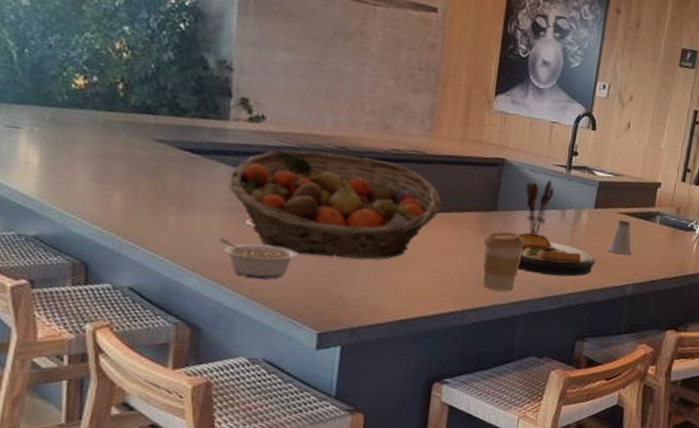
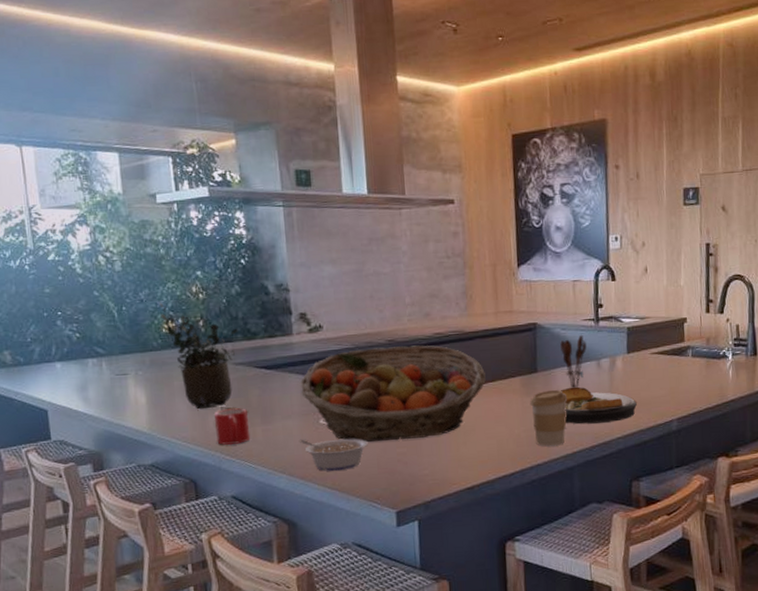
potted plant: none [71,52,165,185] -> present [160,302,238,410]
mug: none [120,188,162,231] -> present [214,408,251,446]
saltshaker: present [608,220,632,255] -> none [646,359,670,393]

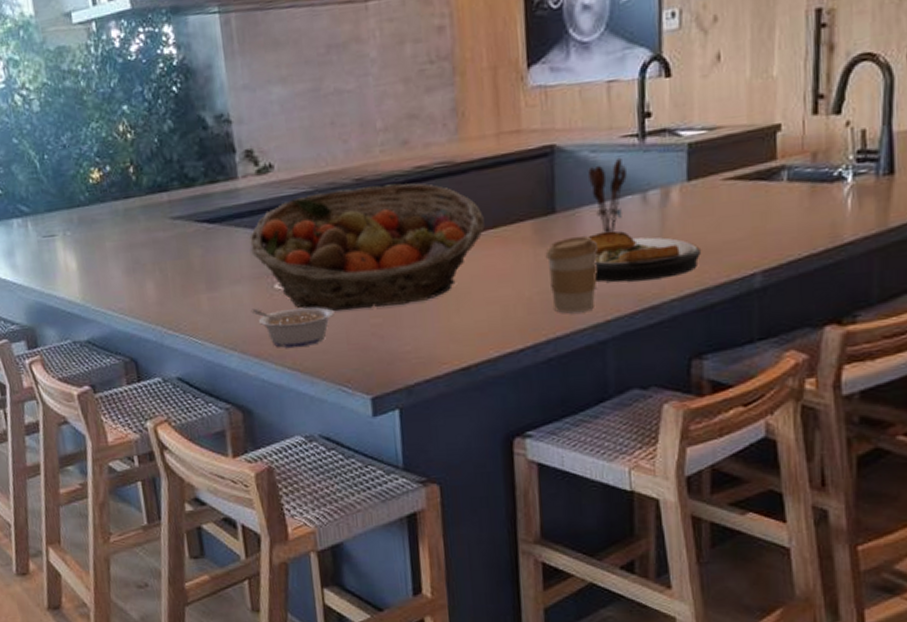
potted plant: present [160,302,238,410] -> none [84,147,174,276]
mug: present [214,408,251,446] -> none [152,272,195,318]

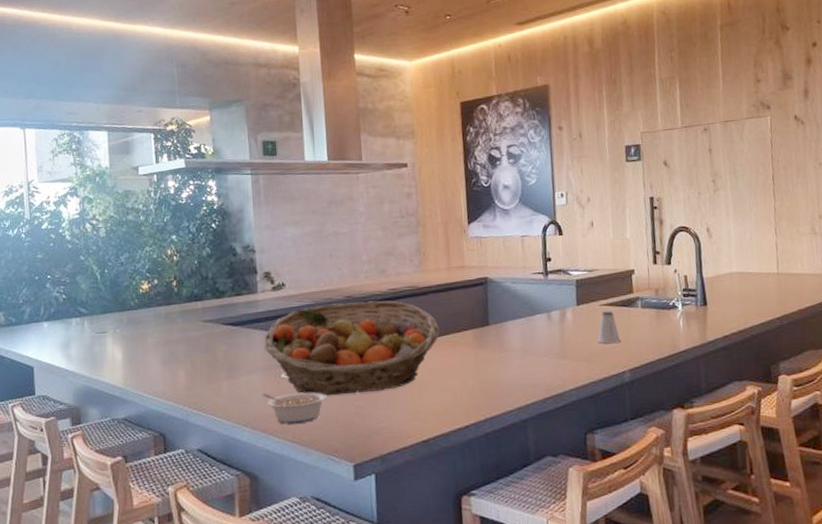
coffee cup: present [545,235,599,314] -> none [482,342,520,399]
utensil holder: present [588,157,627,233] -> none [511,287,537,340]
plate: present [589,231,701,283] -> none [513,339,588,377]
saltshaker: none [716,187,751,235] -> present [597,311,621,344]

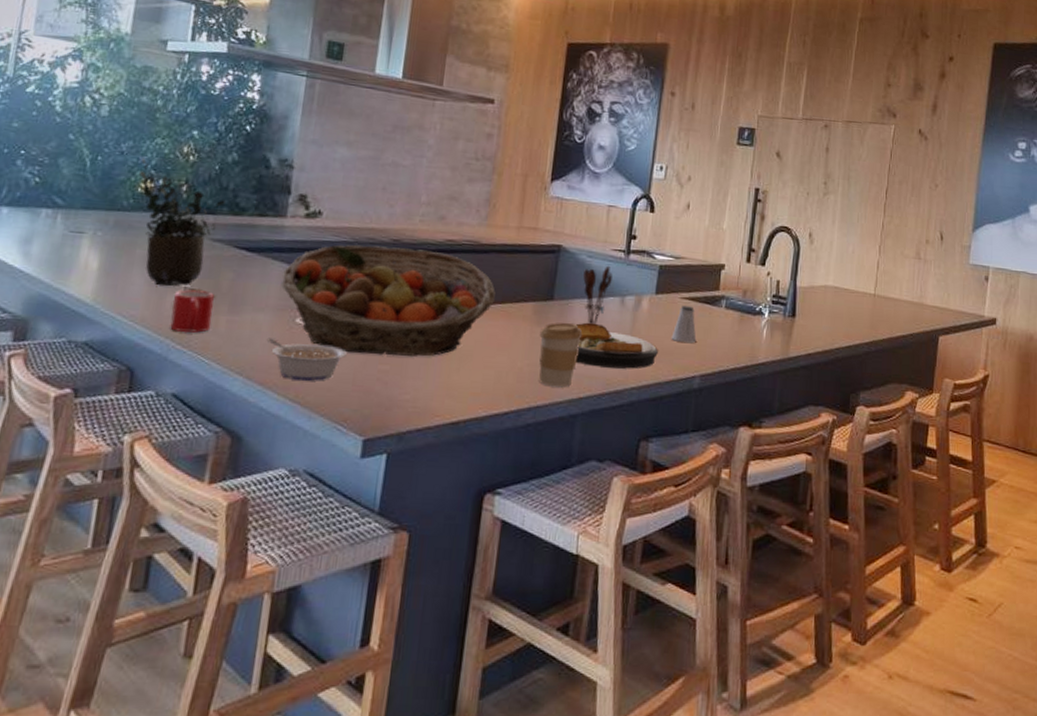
potted plant: none [138,265,208,365] -> present [139,158,225,287]
mug: none [183,363,217,400] -> present [170,290,214,333]
coffee cup: none [482,342,520,399] -> present [539,322,583,388]
utensil holder: none [511,287,537,340] -> present [583,265,613,324]
plate: none [513,339,588,377] -> present [576,322,658,369]

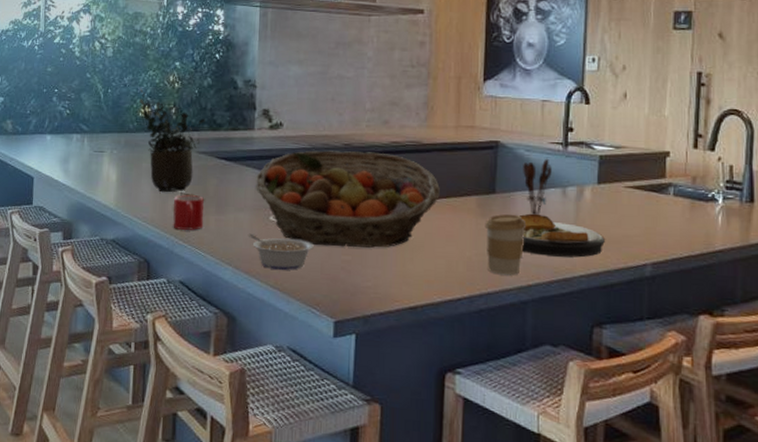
saltshaker: present [671,306,697,344] -> none [618,194,645,232]

